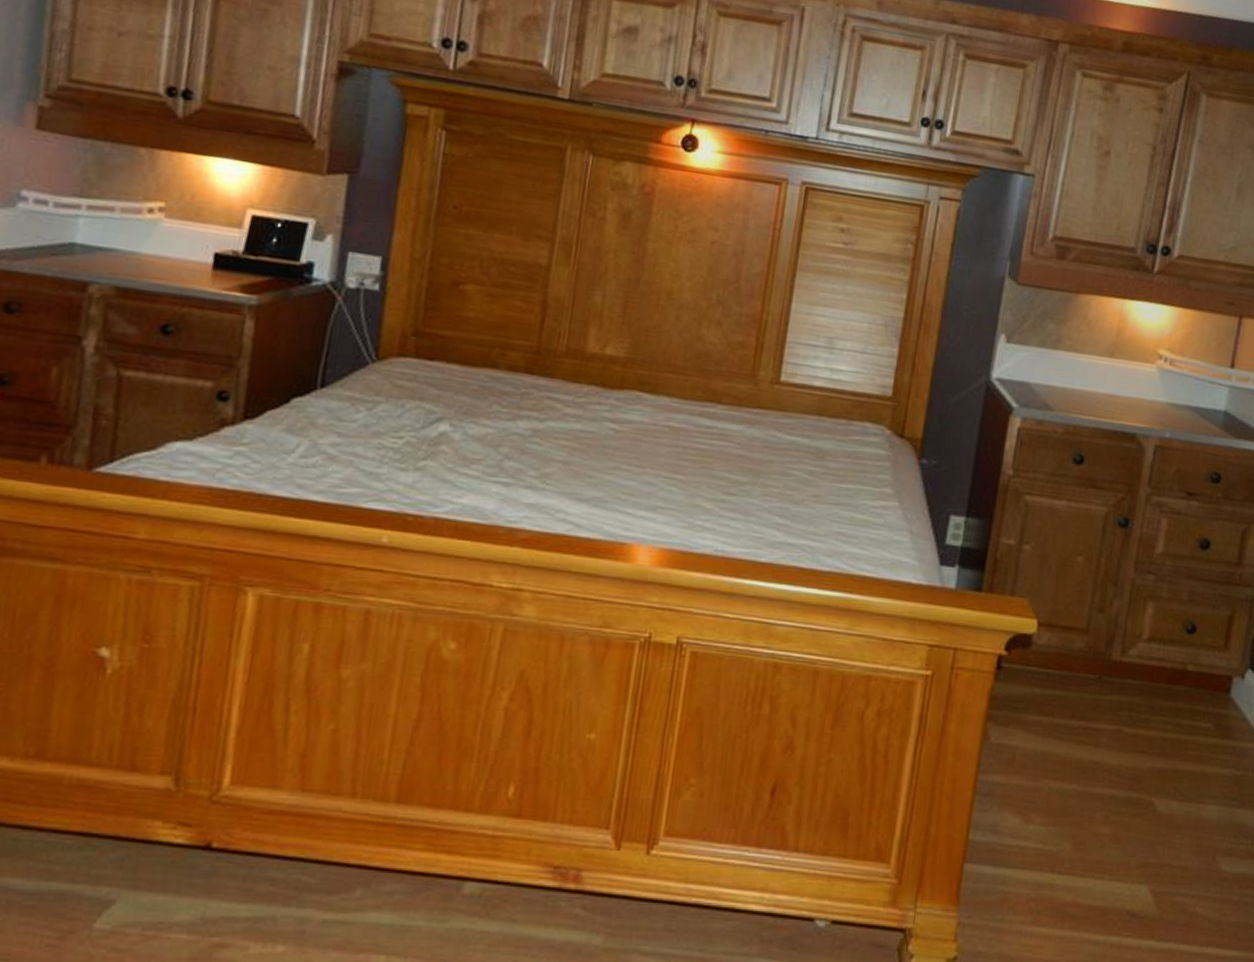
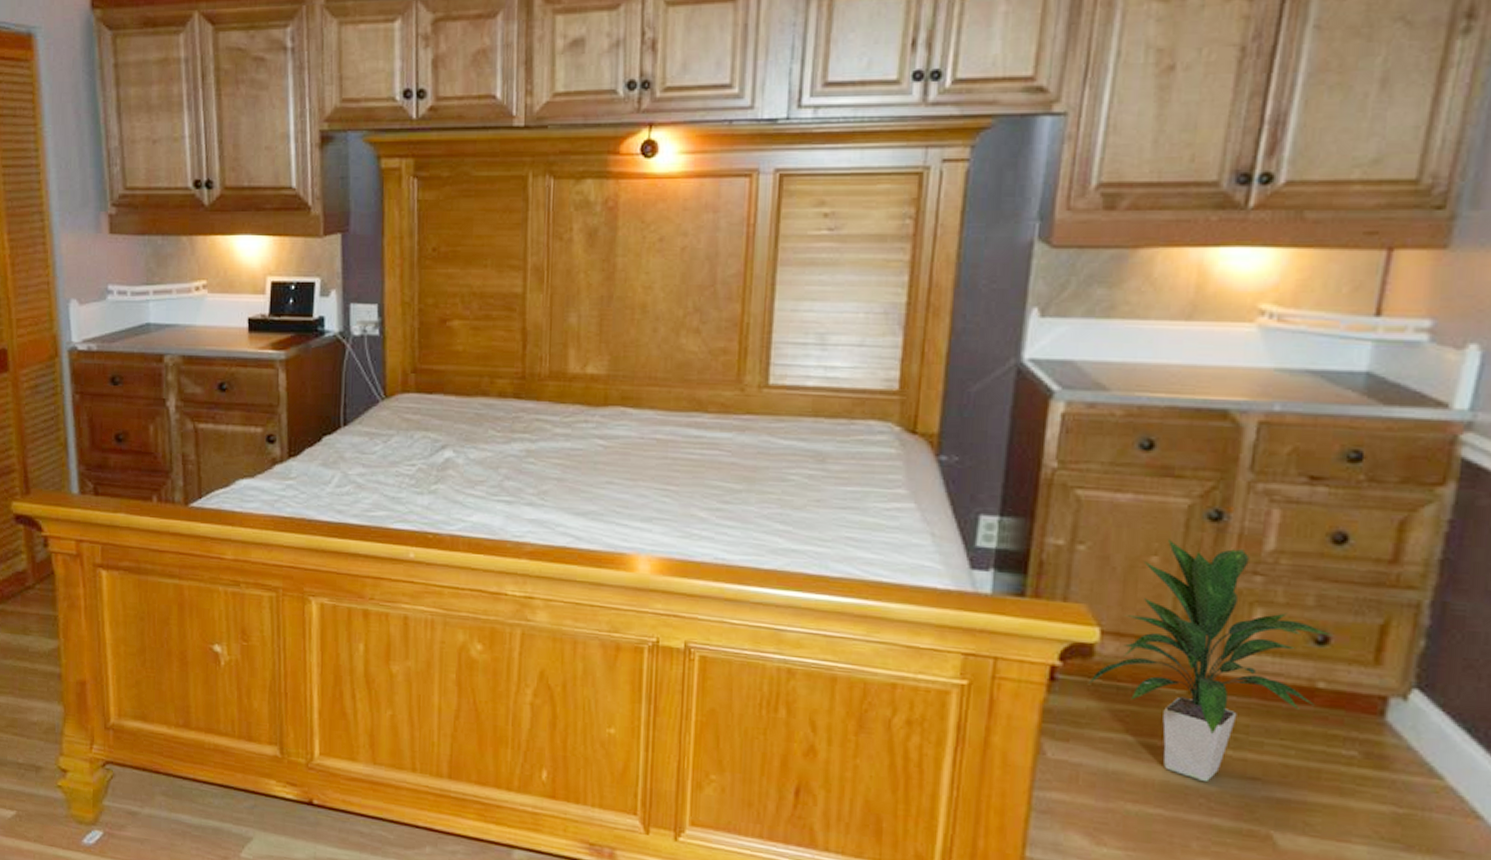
indoor plant: none [1027,541,1198,758] -> present [1089,539,1332,783]

